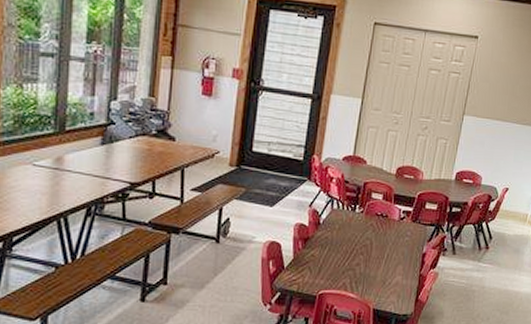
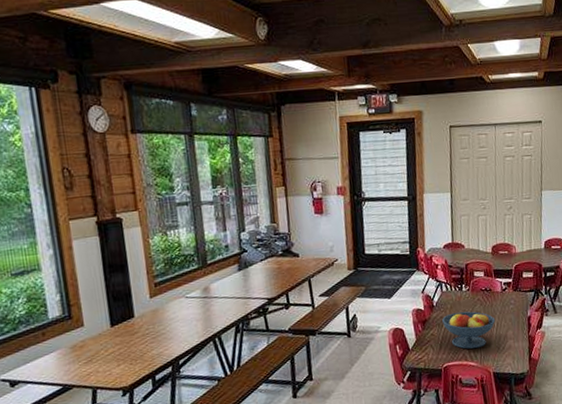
fruit bowl: none [327,235,386,279] -> present [442,311,496,349]

